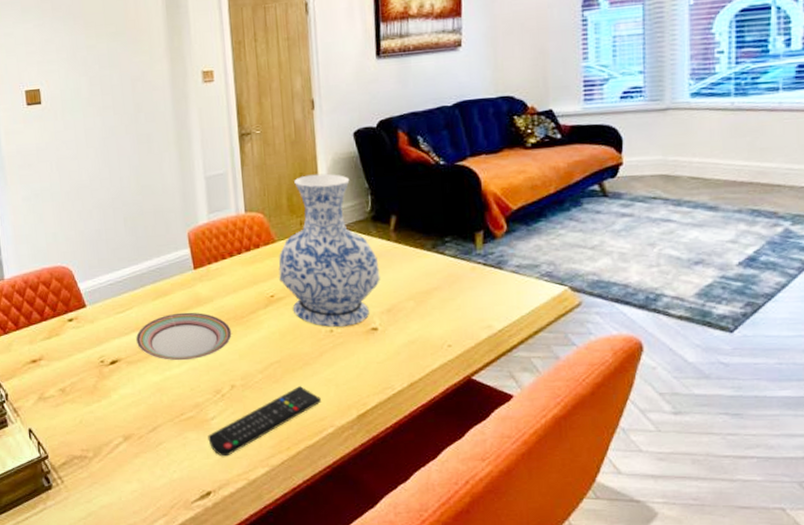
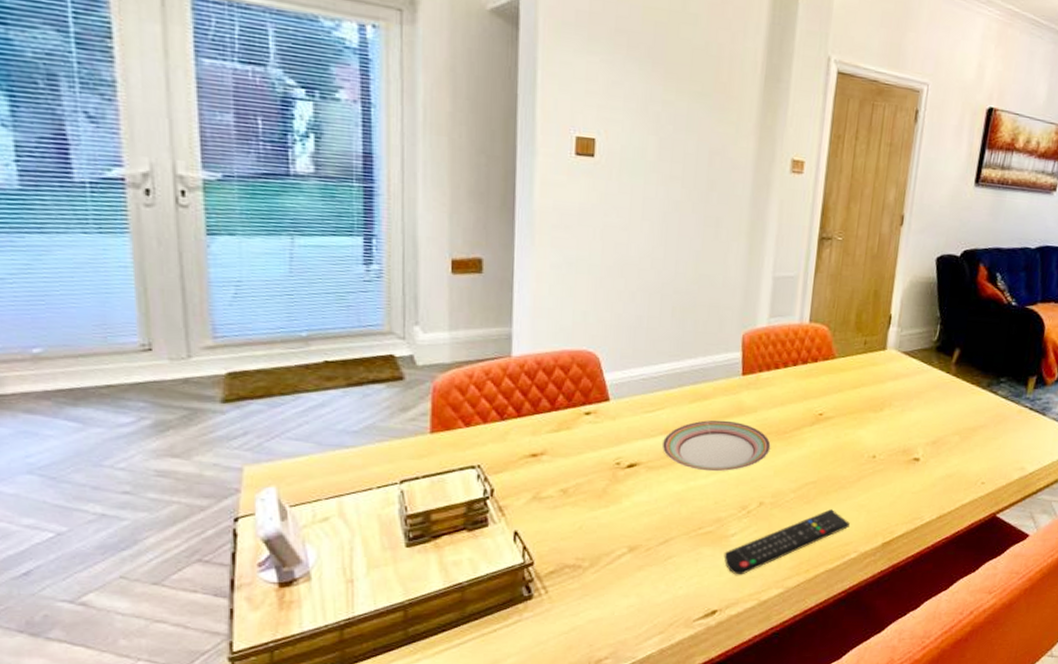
vase: present [278,173,380,328] -> none [832,293,934,454]

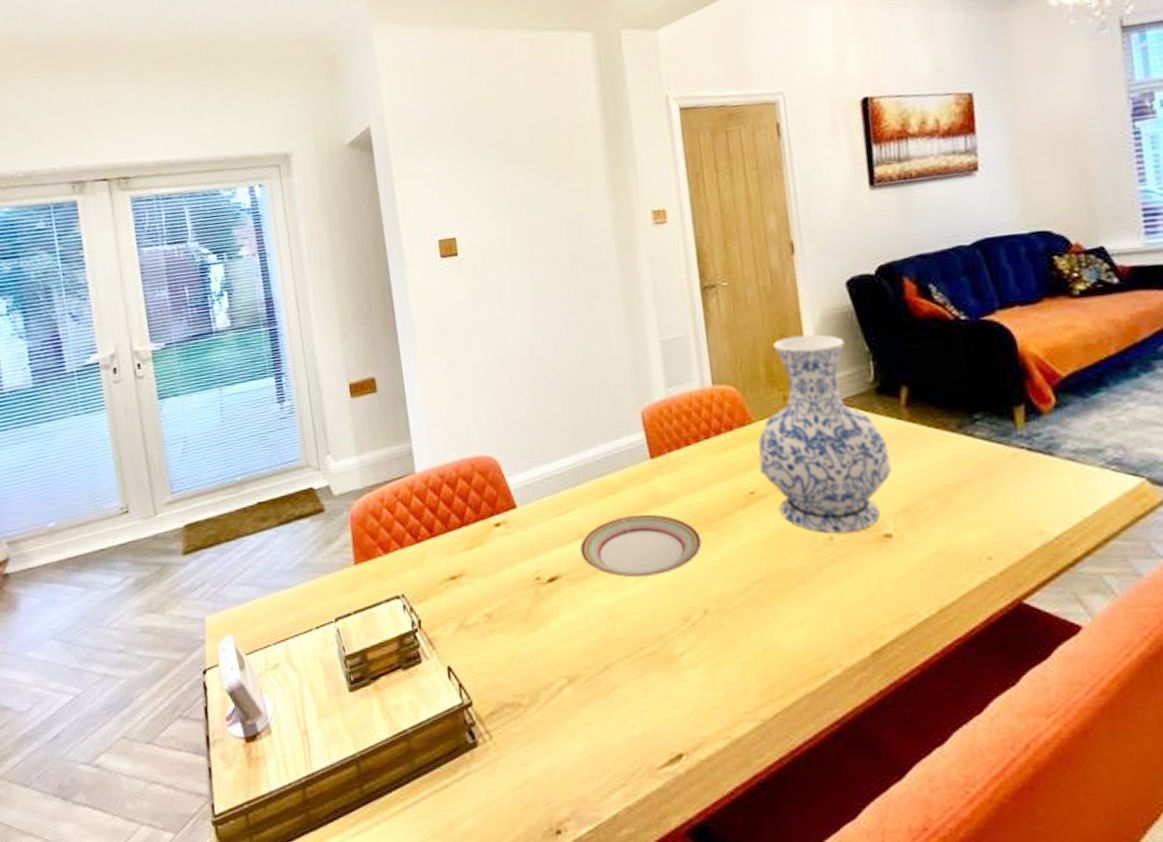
remote control: present [724,509,850,575] -> none [675,612,822,706]
vase: none [832,293,934,454] -> present [758,334,892,534]

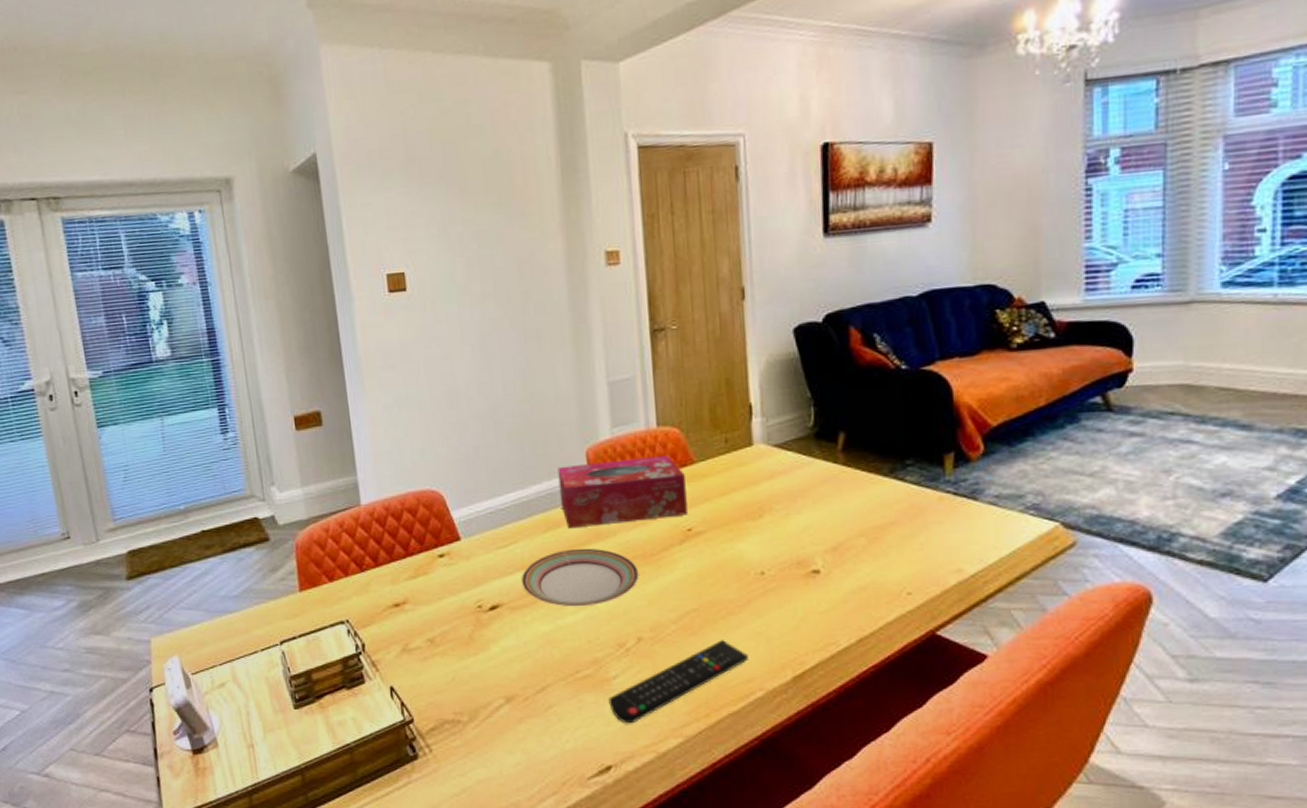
tissue box: none [613,415,749,494] -> present [557,455,688,529]
remote control: none [675,612,822,706] -> present [608,640,748,724]
vase: present [758,334,892,534] -> none [698,379,824,569]

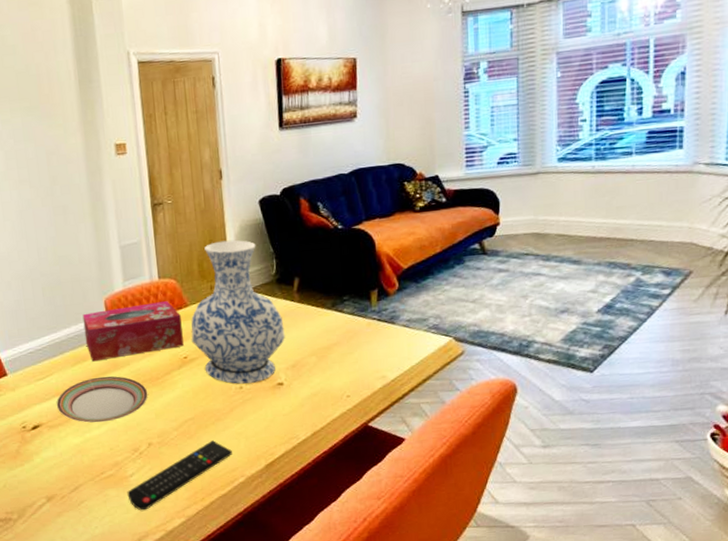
vase: none [698,379,824,569] -> present [191,239,285,384]

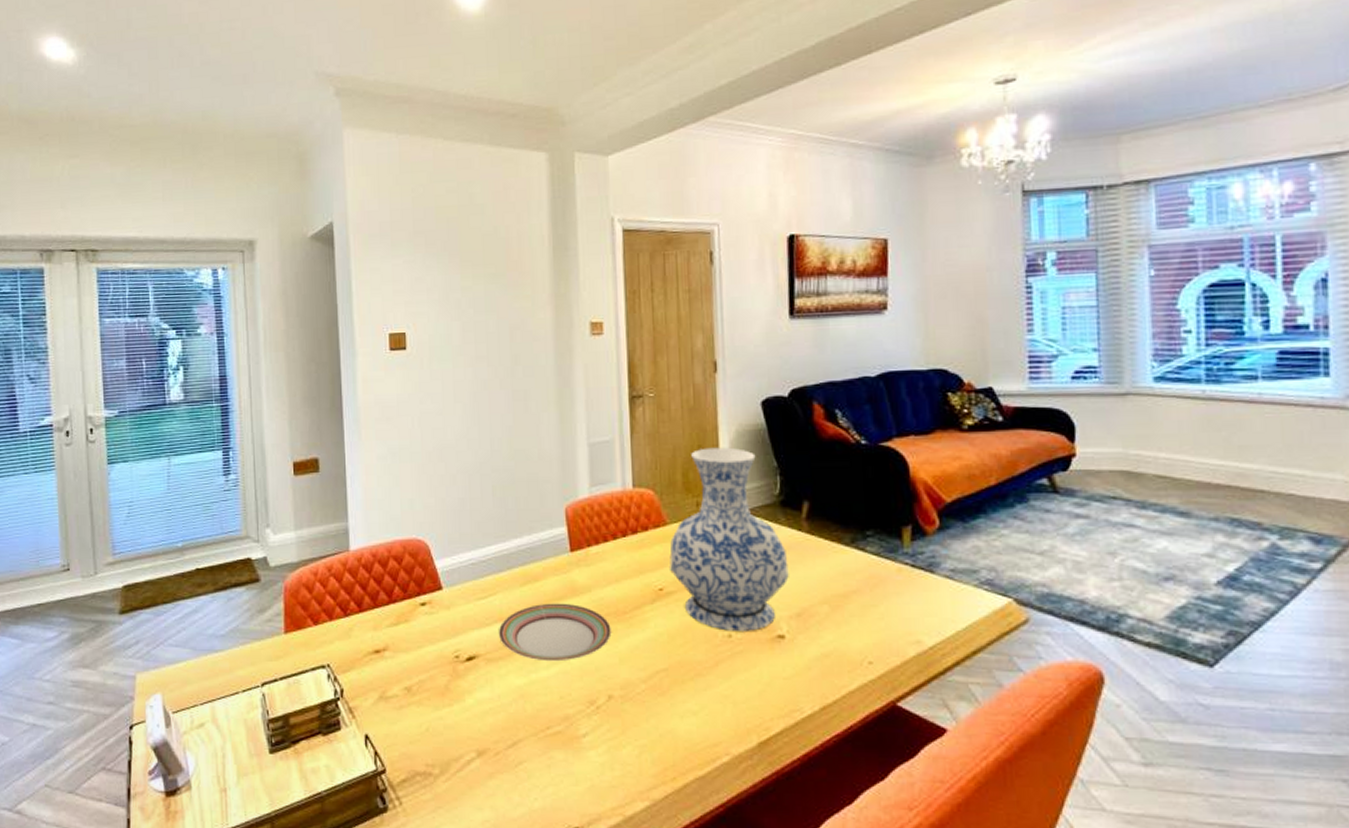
tissue box: present [82,301,184,362] -> none [538,516,660,583]
remote control: present [127,441,232,511] -> none [577,702,715,784]

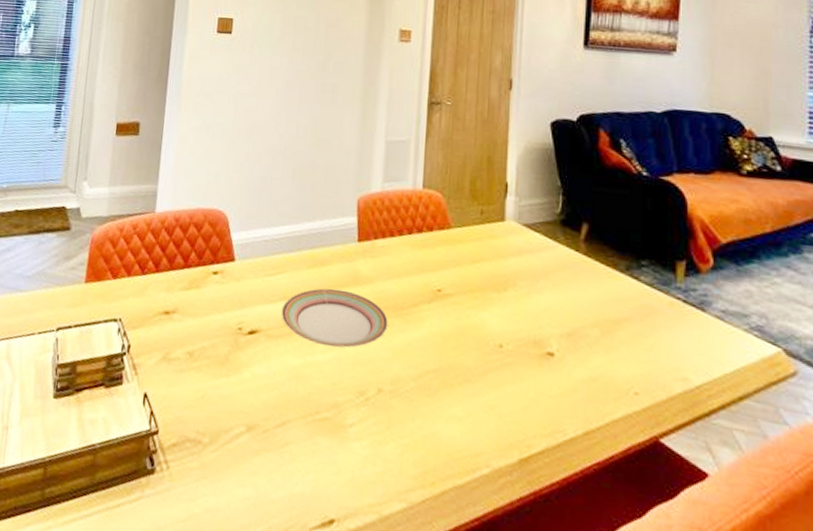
vase: present [669,447,789,633] -> none [450,159,564,345]

